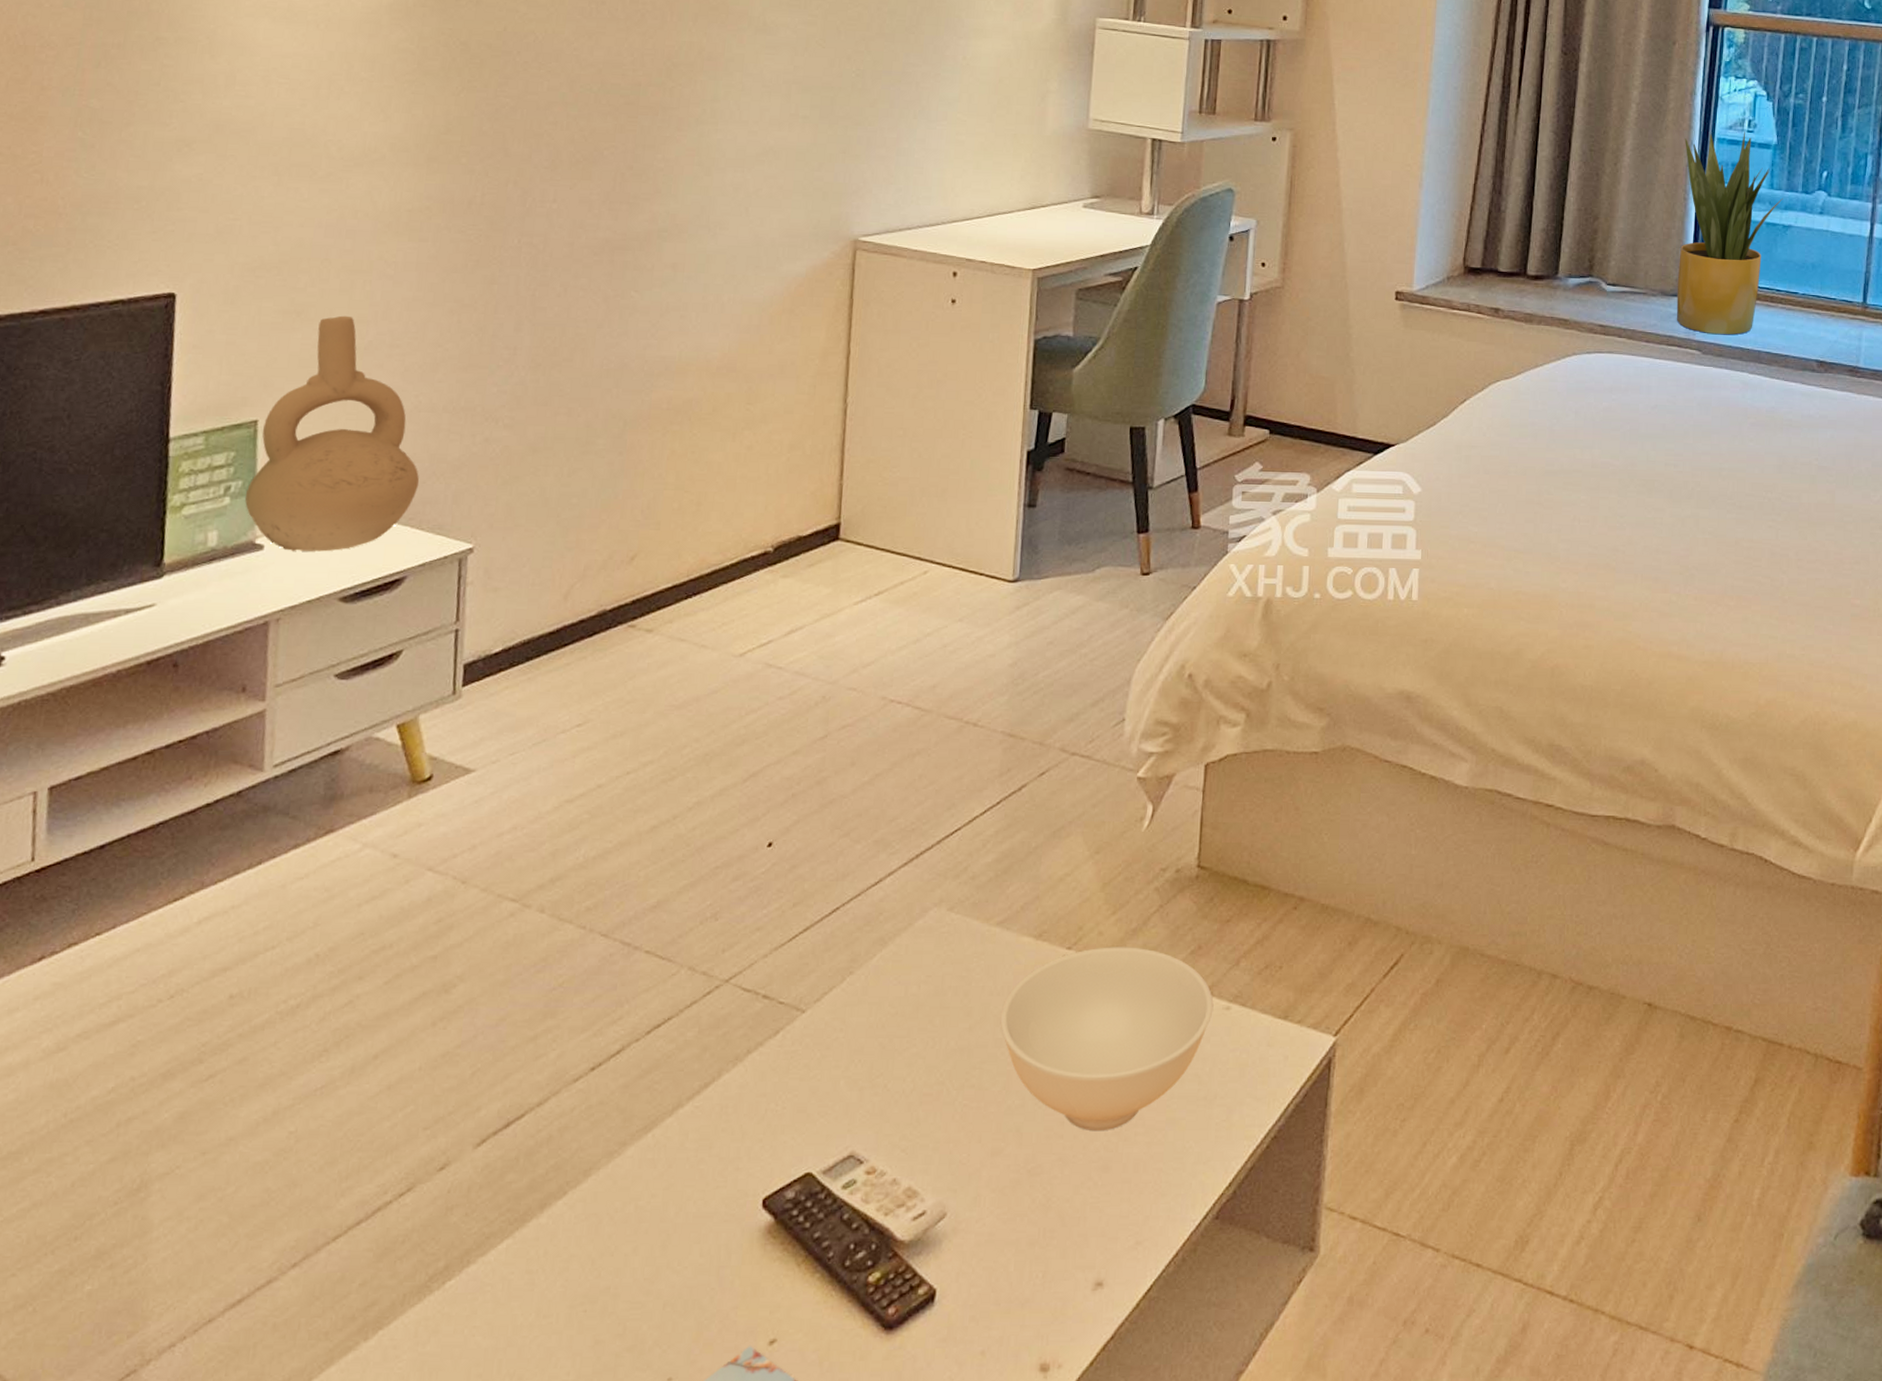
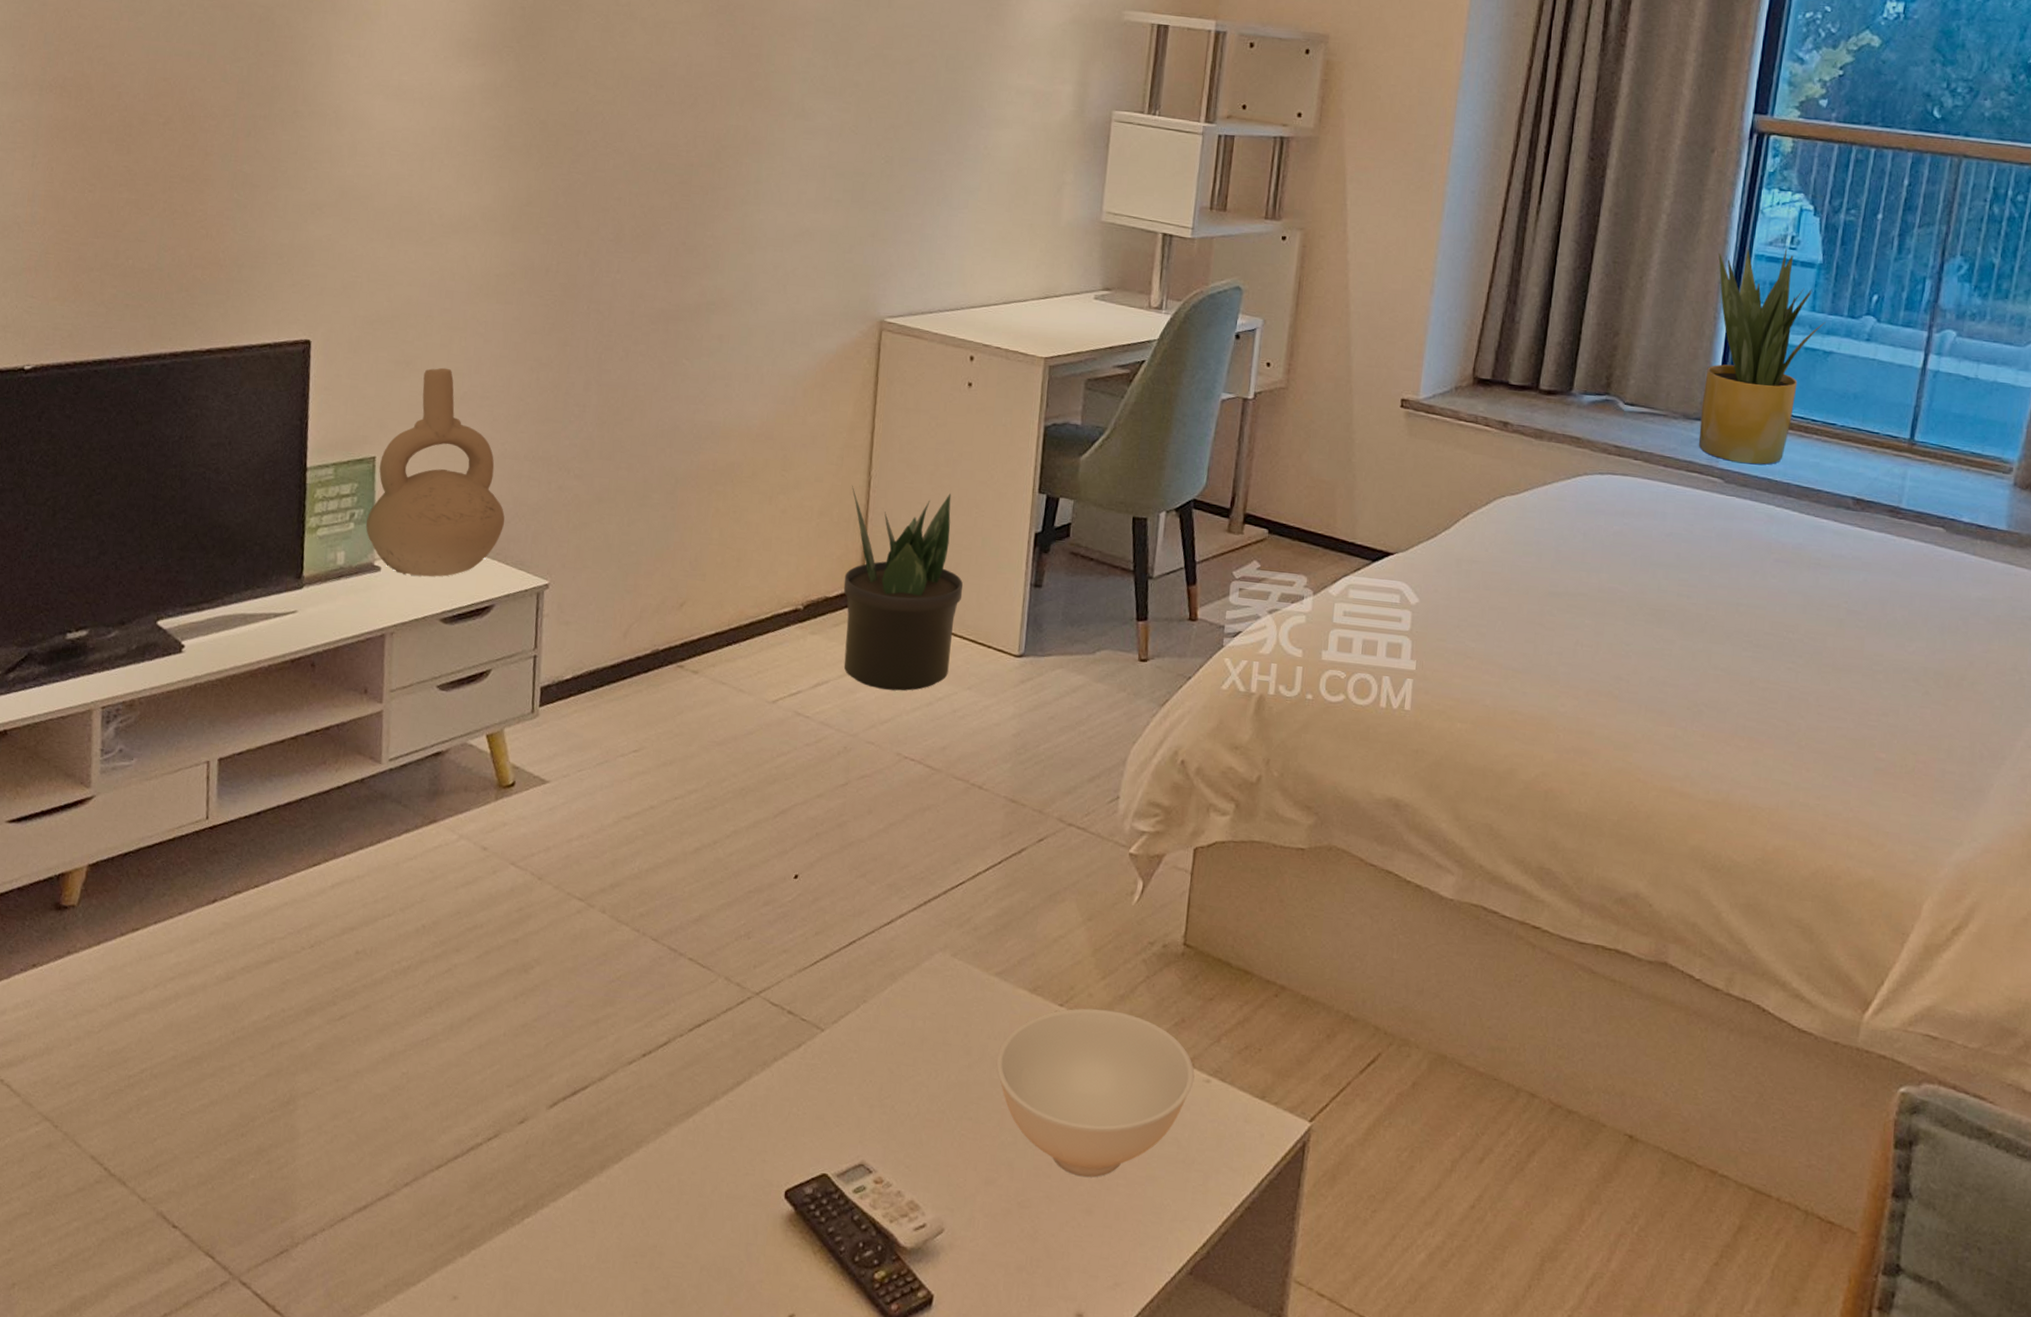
planter: none [818,415,951,630] -> present [843,486,963,691]

